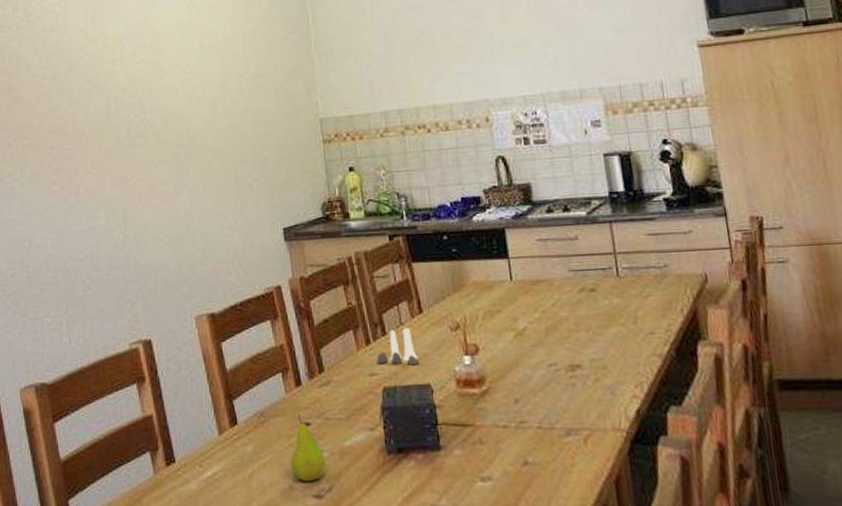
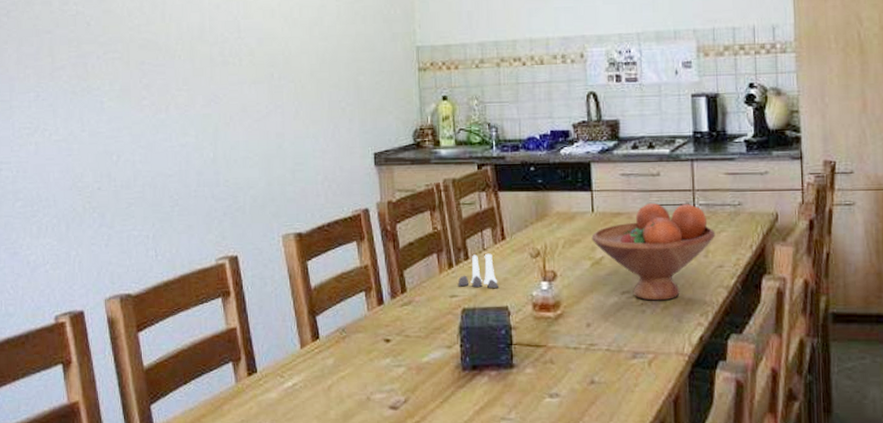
fruit: present [290,414,326,482] -> none [368,331,403,394]
fruit bowl: none [512,268,643,373] -> present [591,203,716,301]

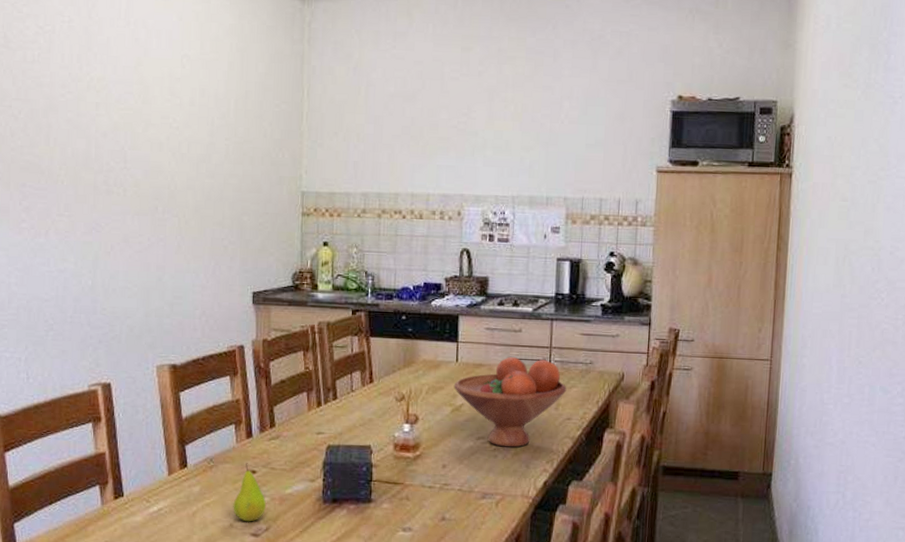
fruit: none [368,331,403,394] -> present [233,463,266,522]
salt and pepper shaker set: present [457,253,498,288] -> none [324,394,363,427]

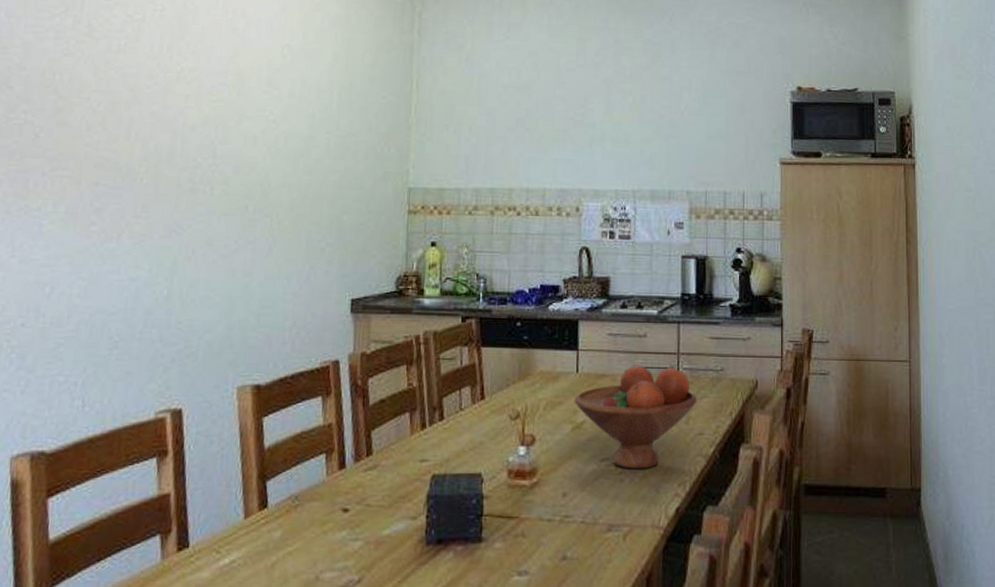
fruit: present [233,463,266,522] -> none [319,500,359,573]

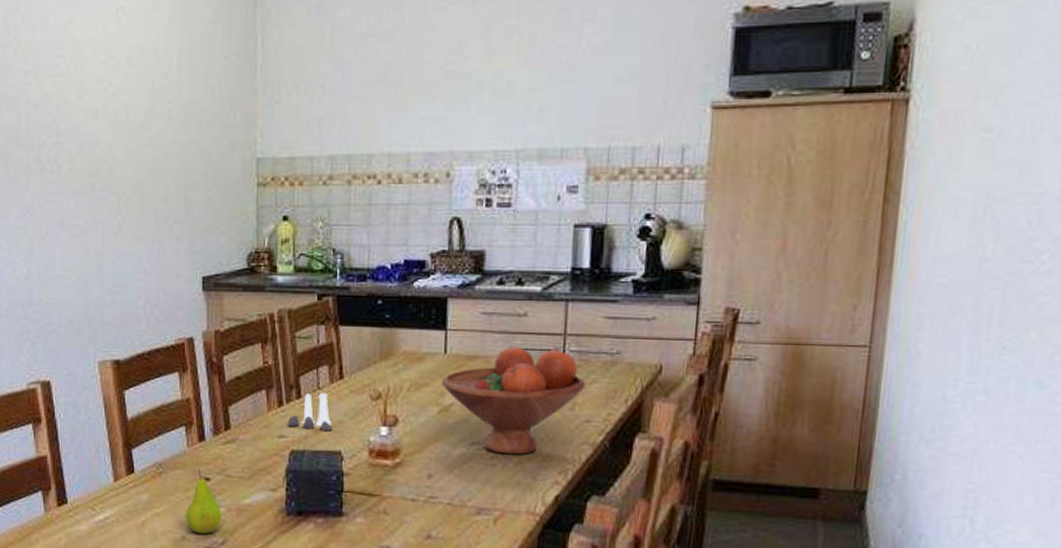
fruit: none [319,500,359,573] -> present [185,469,222,534]
salt and pepper shaker set: none [429,414,473,452] -> present [287,392,332,430]

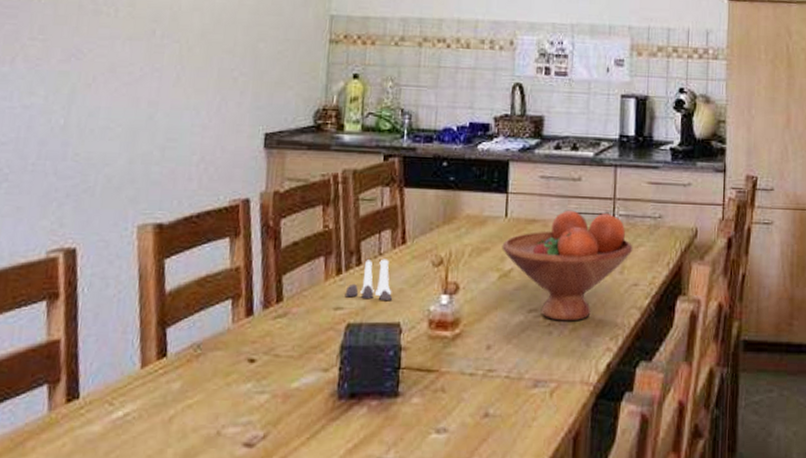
fruit: present [185,469,222,534] -> none [222,349,266,428]

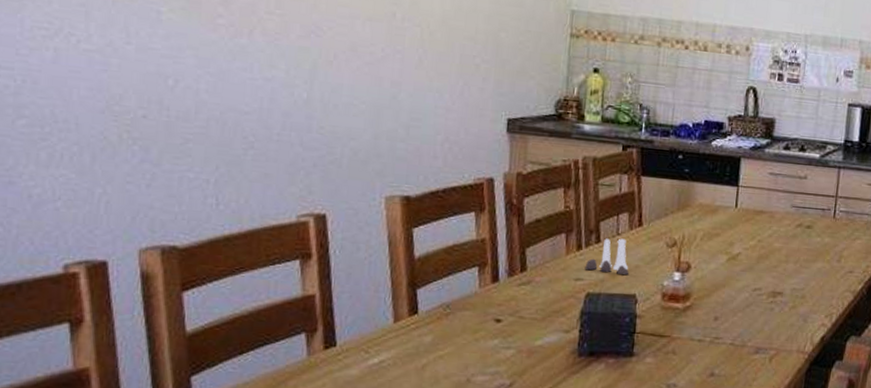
fruit bowl: present [501,211,633,321] -> none [731,205,851,300]

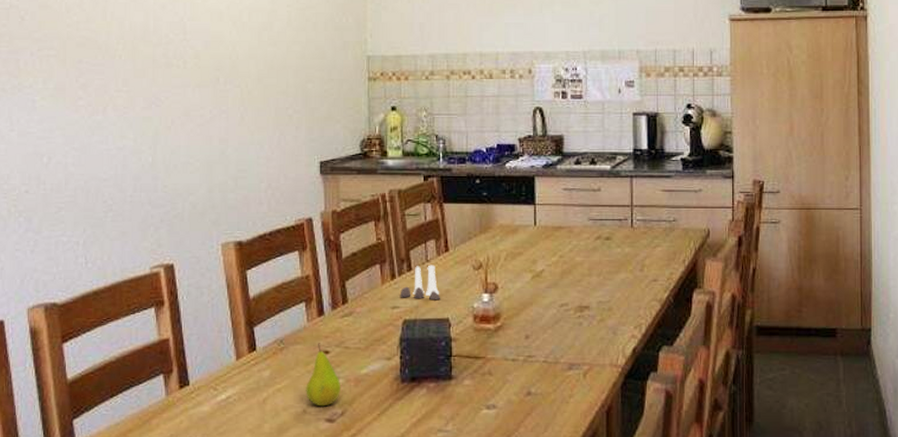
fruit: none [471,310,511,377] -> present [306,343,340,407]

